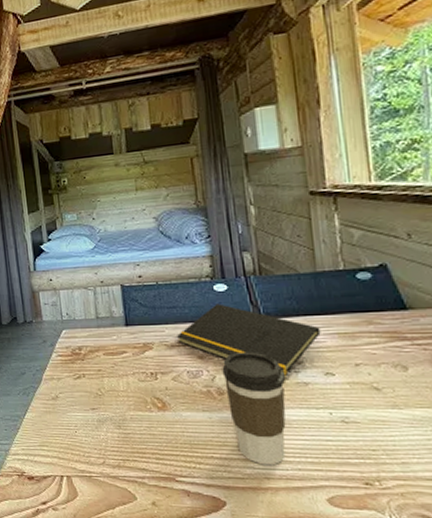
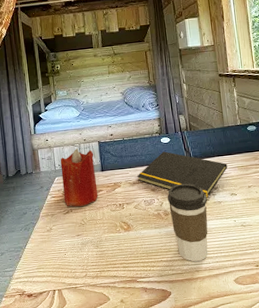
candle: none [68,293,121,371] -> present [60,148,98,207]

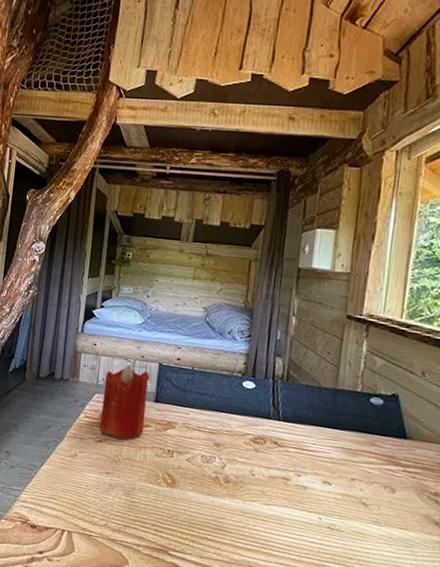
notepad: present [137,151,228,198] -> none [199,399,329,477]
coffee cup: present [167,183,208,262] -> none [231,446,289,556]

